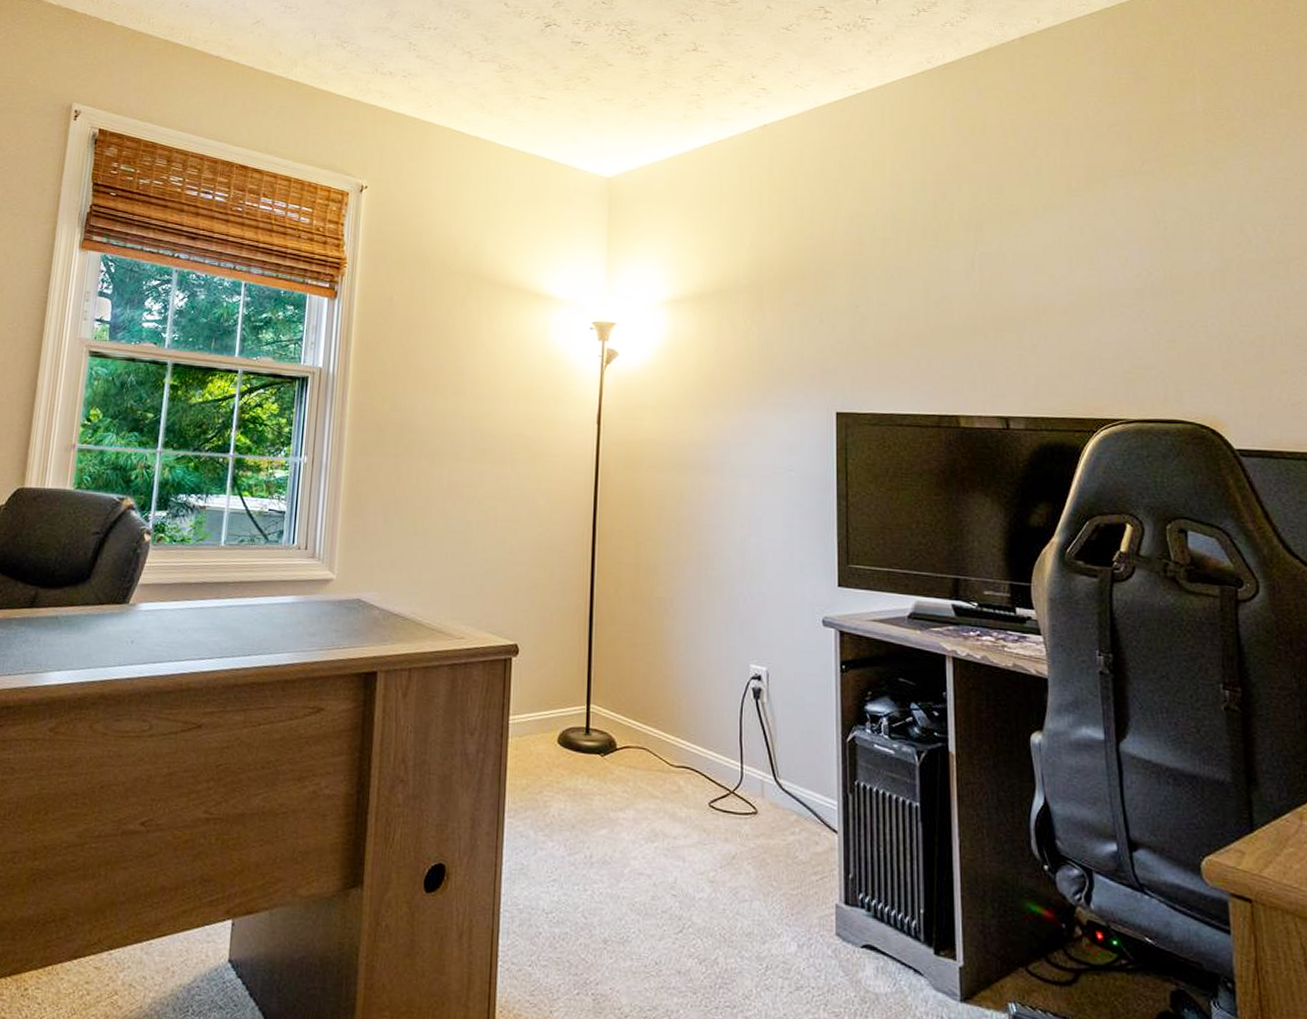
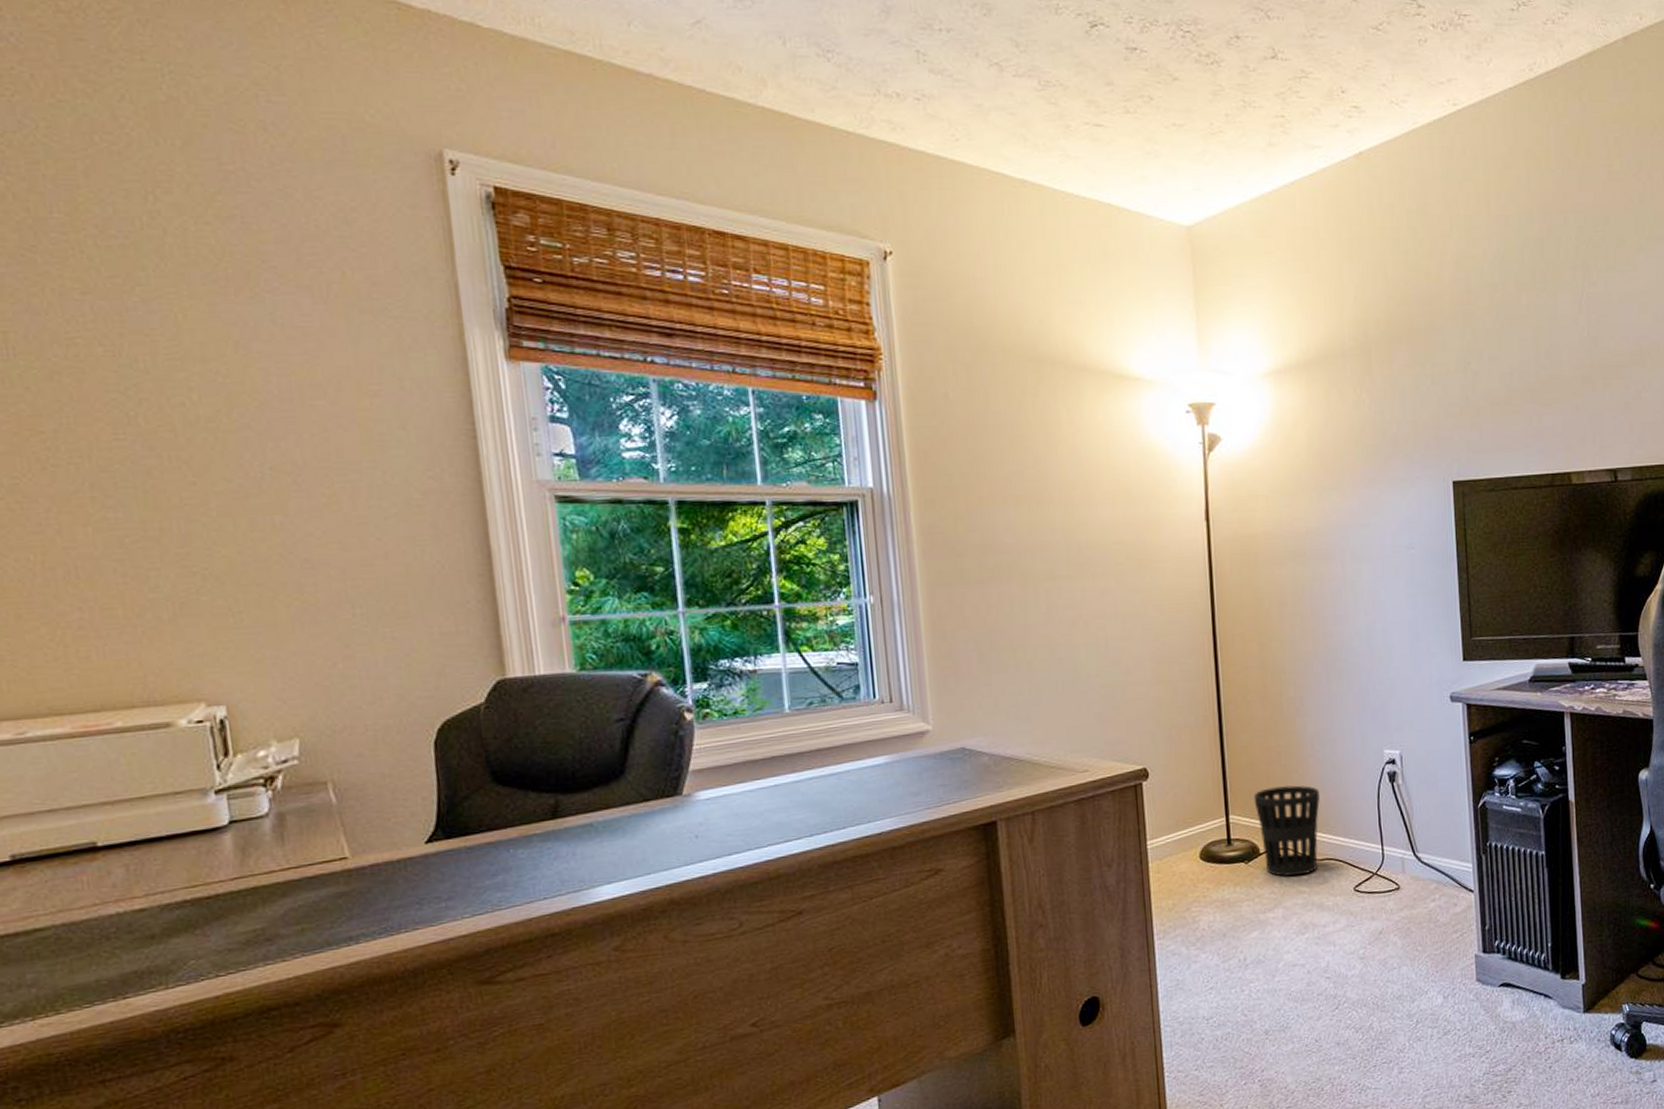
wastebasket: none [615,683,681,779] -> present [1253,785,1320,877]

